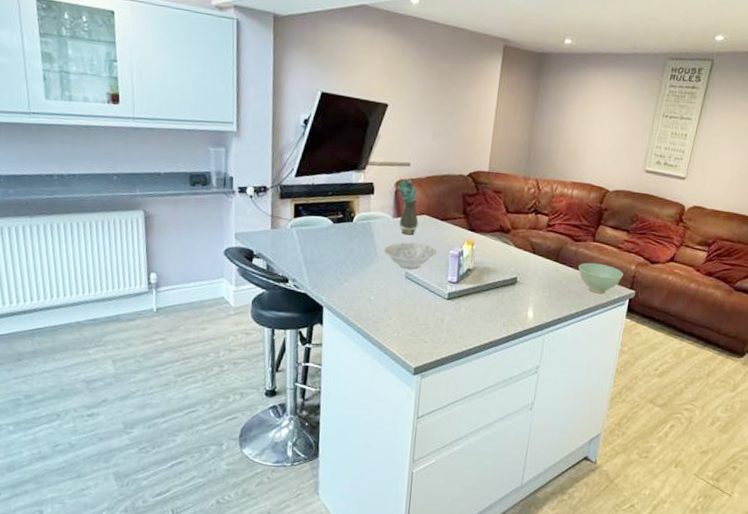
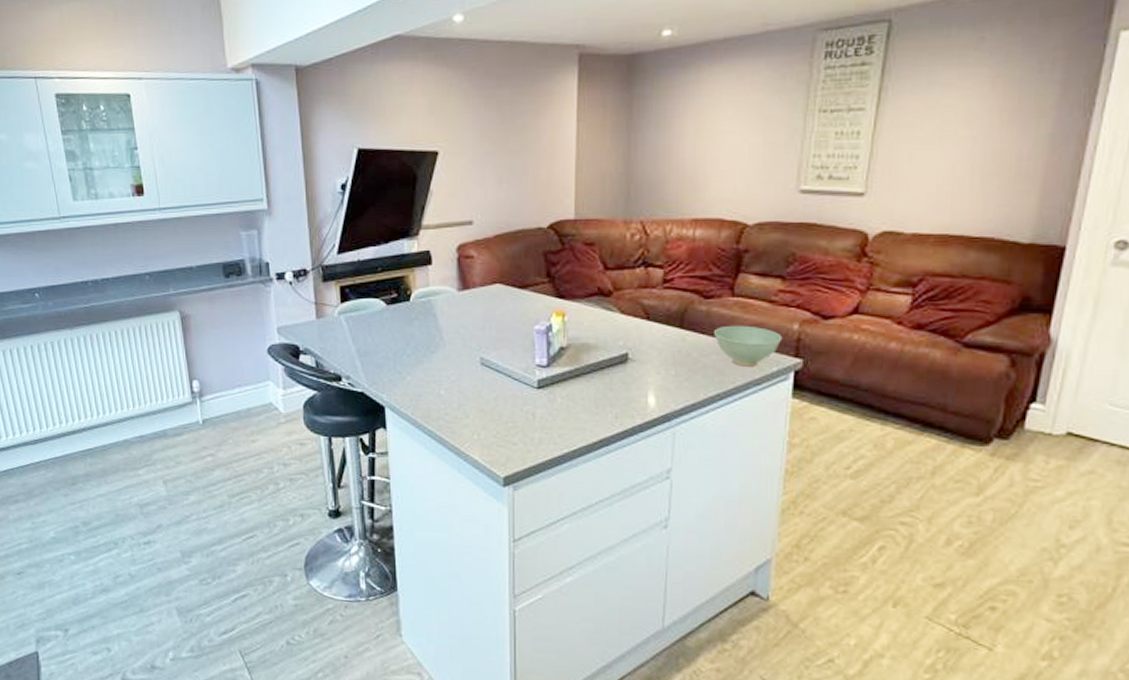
bowl: present [384,242,437,269] -> none [451,320,518,353]
vase: present [397,177,419,235] -> none [460,240,490,311]

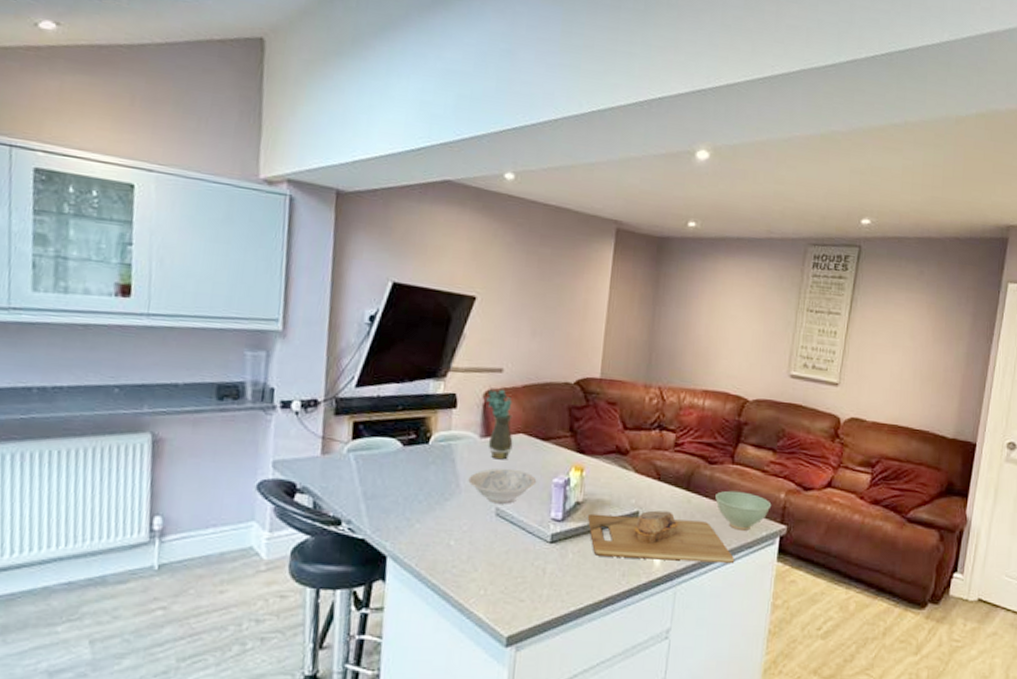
bowl: none [451,320,518,353] -> present [468,468,537,504]
vase: none [460,240,490,311] -> present [486,386,513,460]
cutting board: none [573,351,741,403] -> present [587,510,735,564]

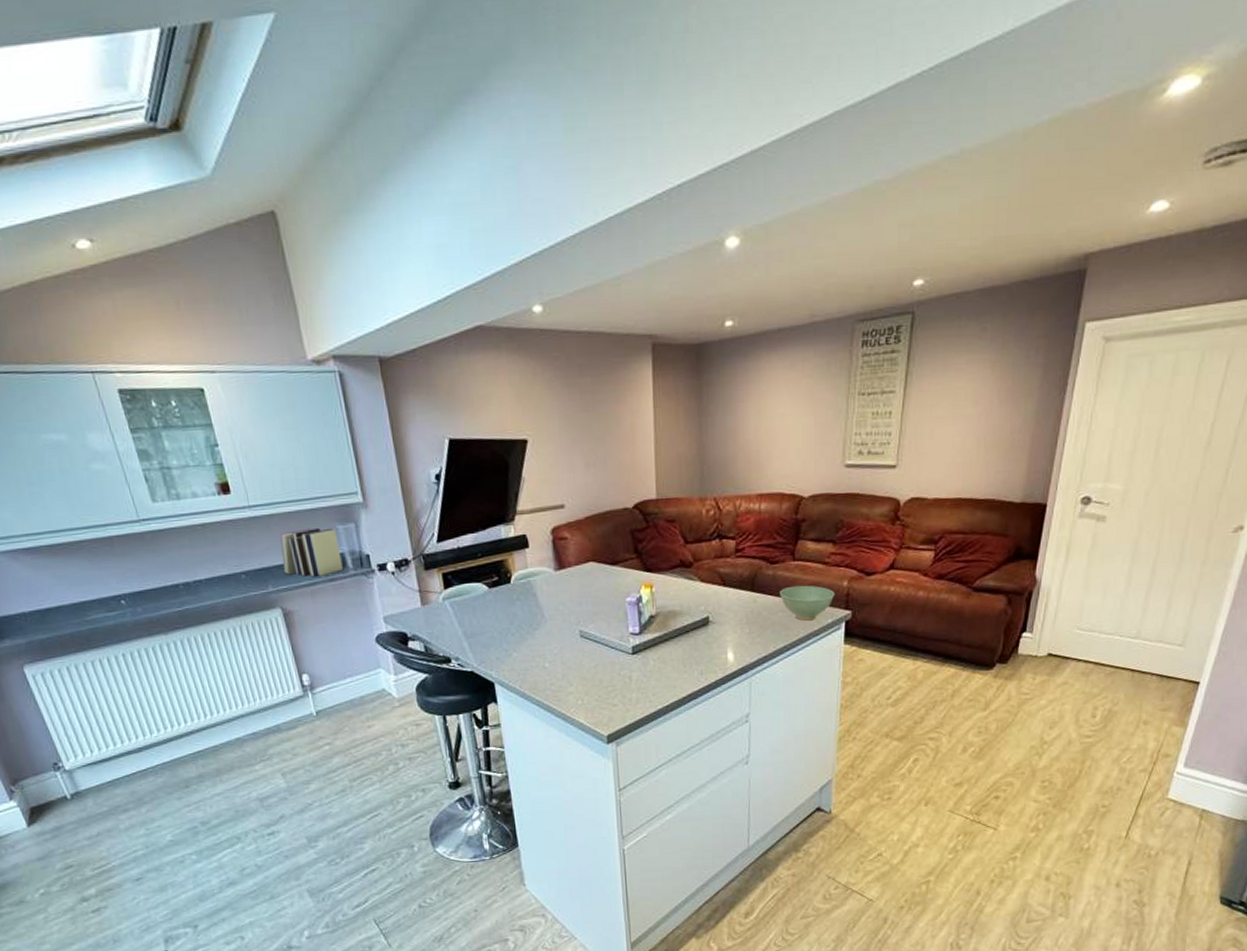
books: none [167,348,243,404] -> present [280,528,343,578]
bowl: present [468,468,537,504] -> none [551,595,612,627]
vase: present [486,386,513,460] -> none [554,523,585,588]
cutting board: present [587,510,735,564] -> none [662,612,804,660]

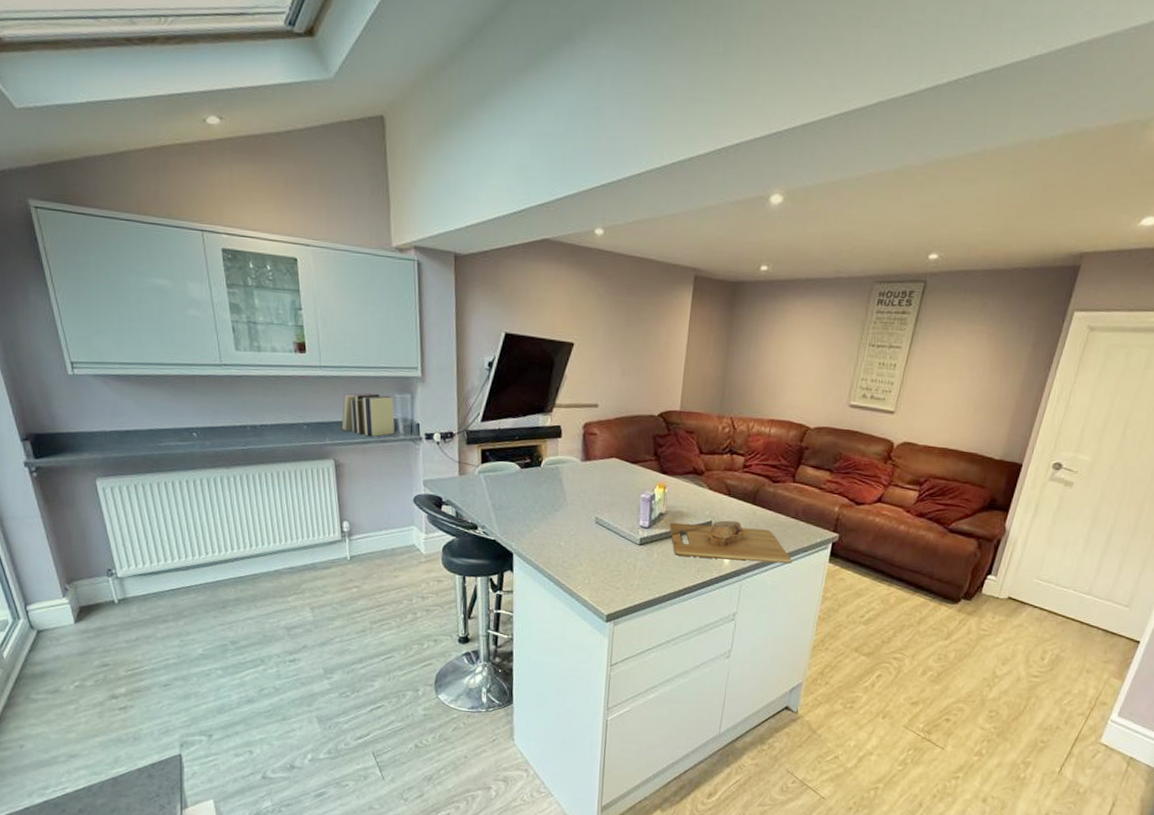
cutting board: none [662,612,804,660] -> present [669,520,793,564]
bowl: present [780,585,835,621] -> none [777,504,827,538]

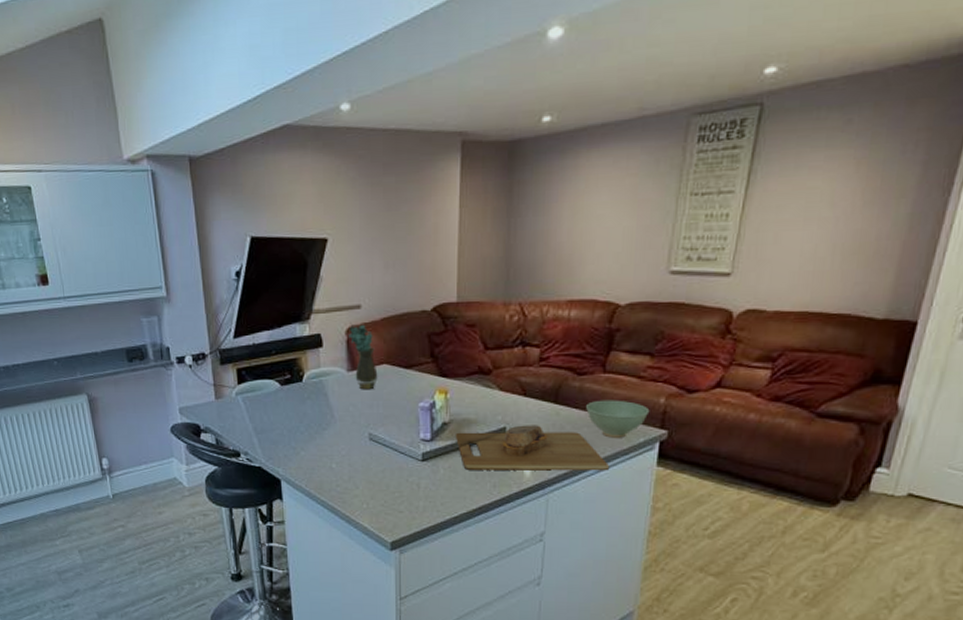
books: present [341,392,395,437] -> none [90,319,144,367]
vase: none [585,419,608,479] -> present [349,323,378,390]
bowl: none [777,504,827,538] -> present [586,400,650,438]

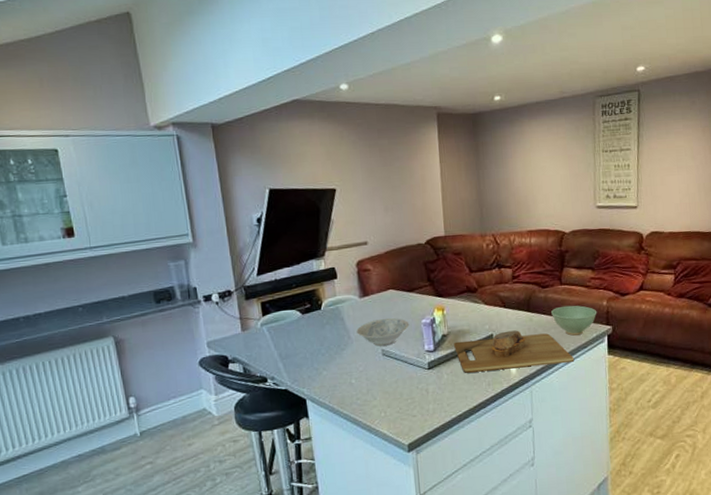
bowl: none [341,398,404,429] -> present [356,318,410,346]
vase: present [349,323,378,390] -> none [358,257,386,313]

